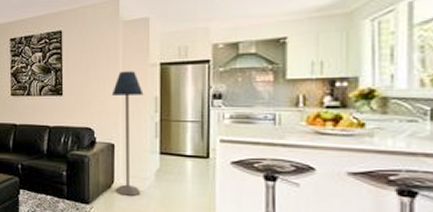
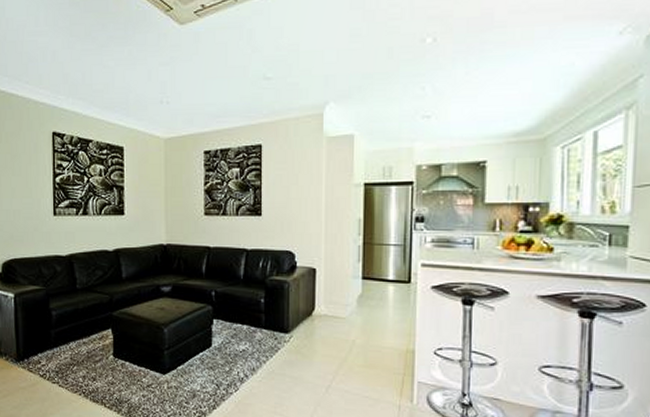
floor lamp: present [111,71,144,196] -> none [313,191,347,323]

